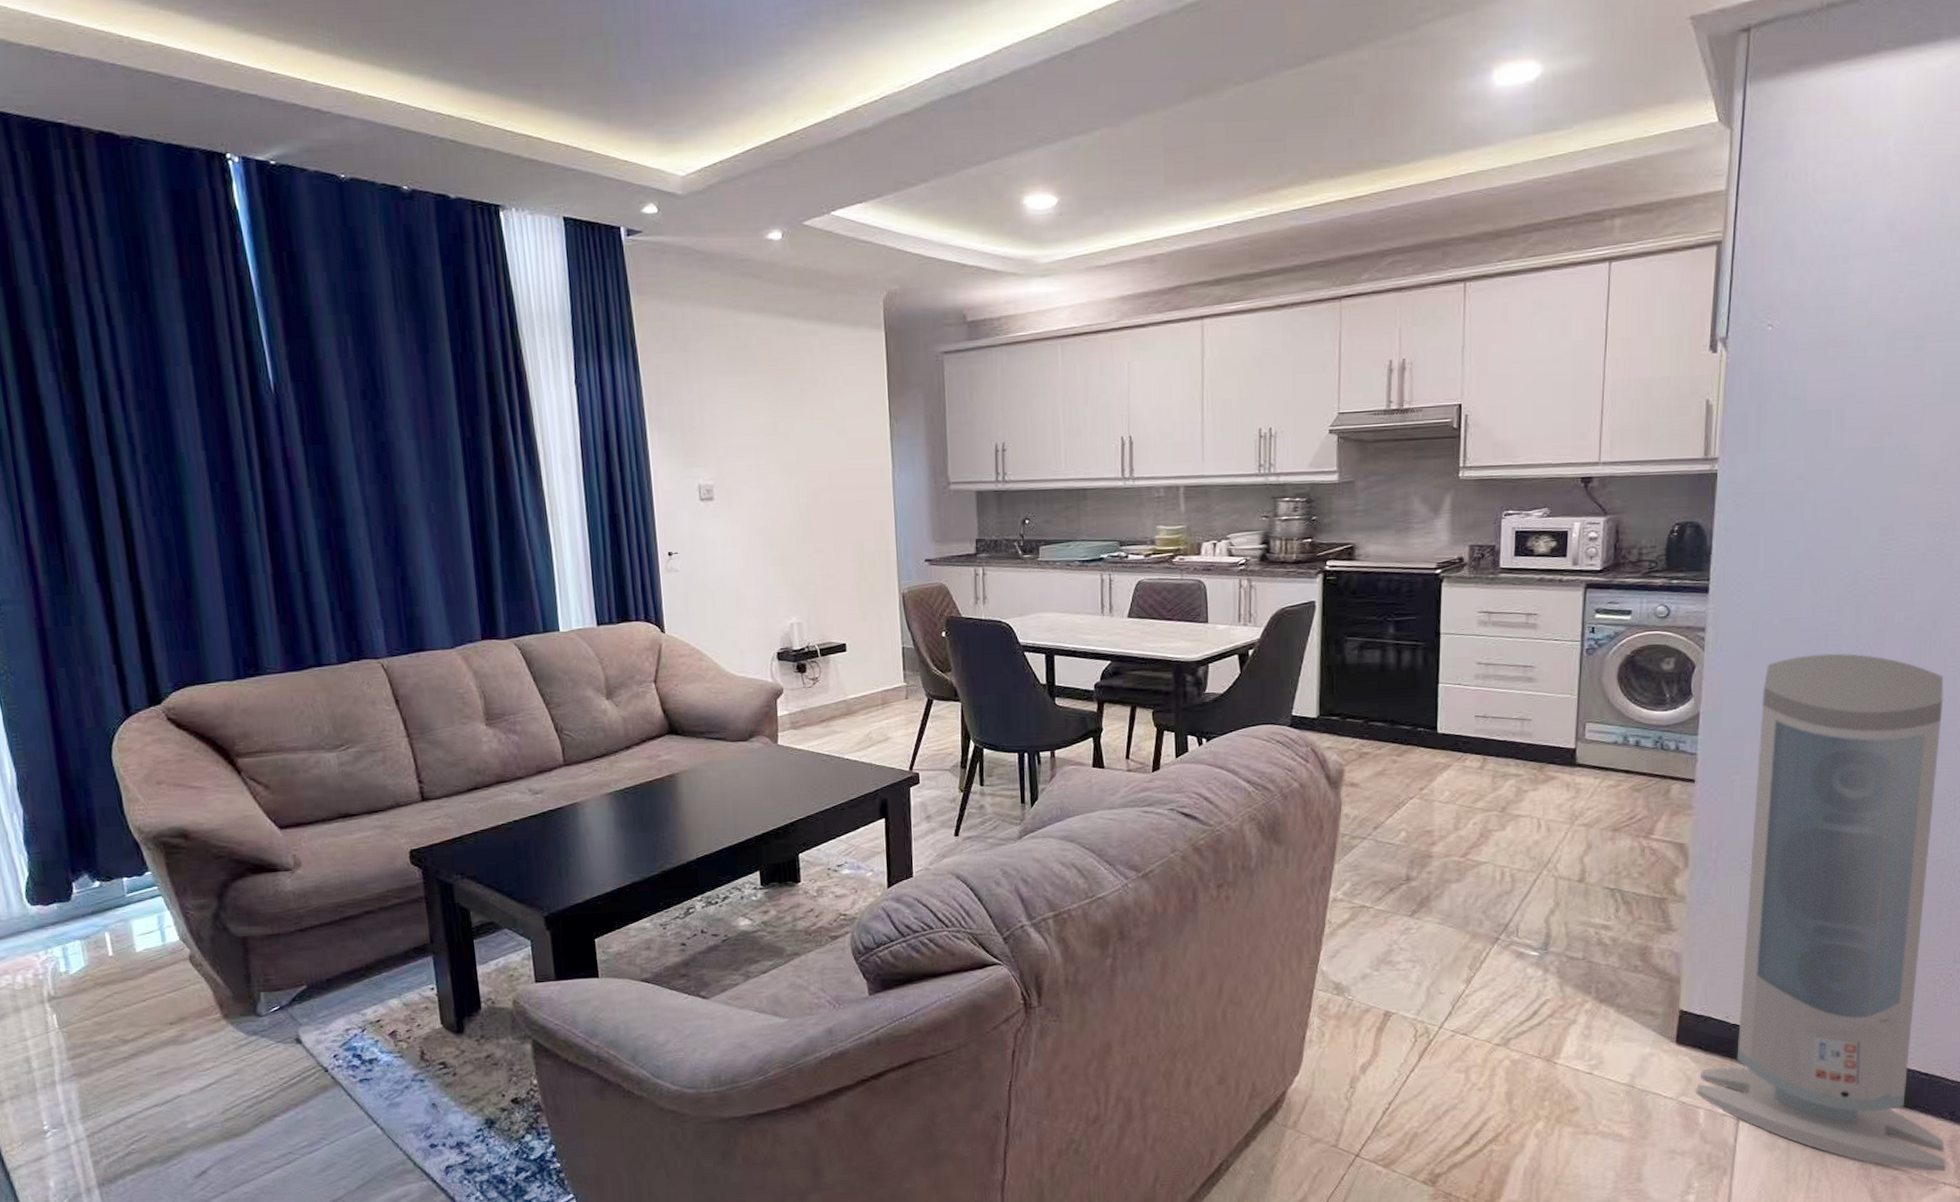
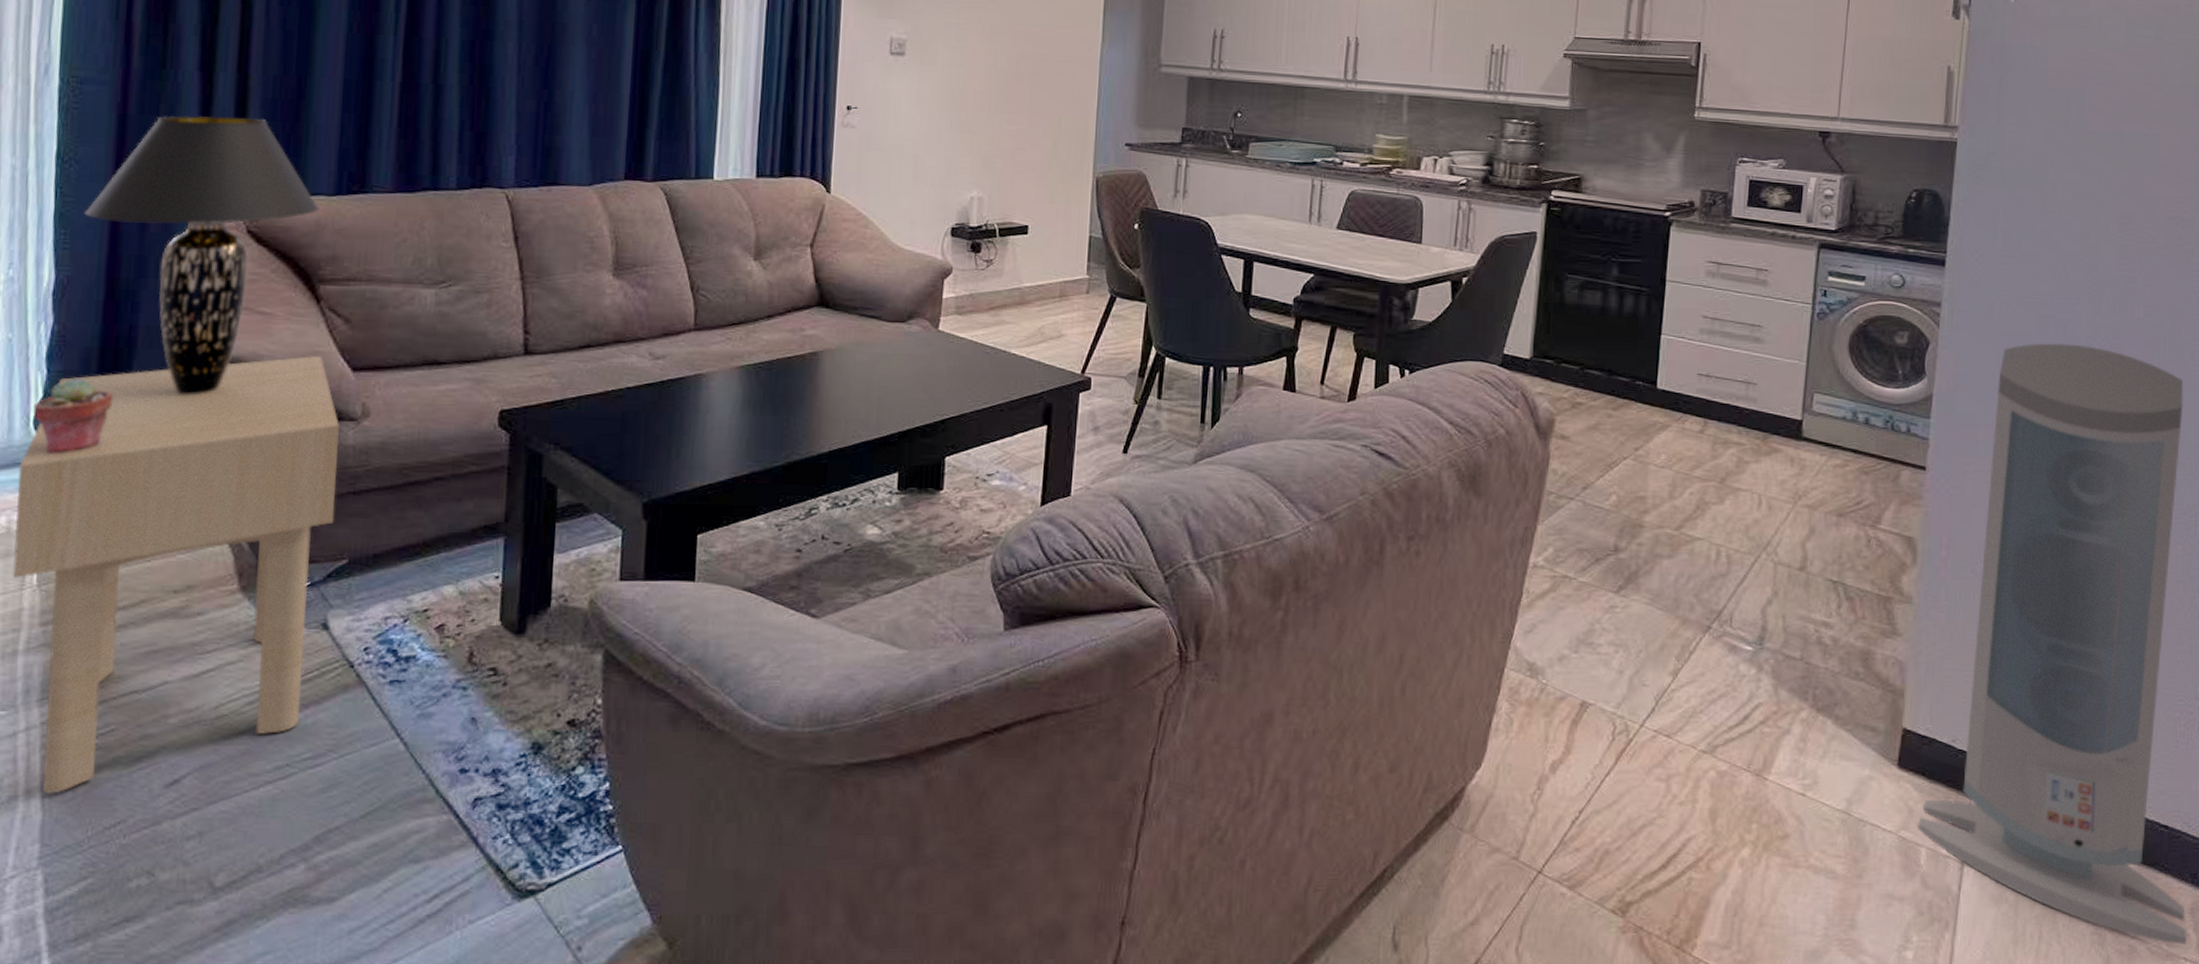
side table: none [22,818,293,1190] -> present [12,355,341,794]
potted succulent: none [23,857,87,921] -> present [33,378,113,454]
table lamp: none [27,619,225,862] -> present [84,115,320,395]

